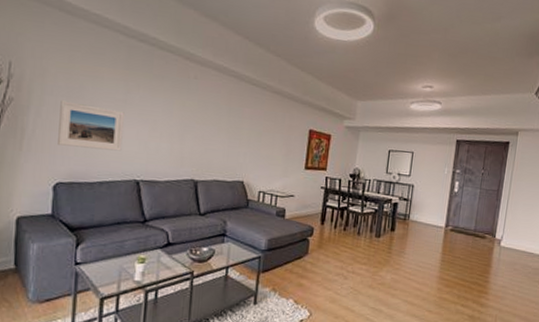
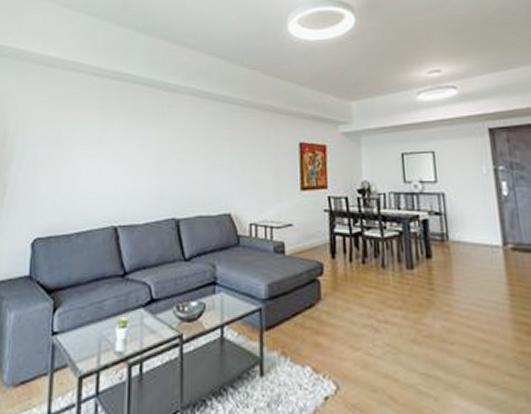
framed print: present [58,100,124,151] -> none [37,150,100,197]

